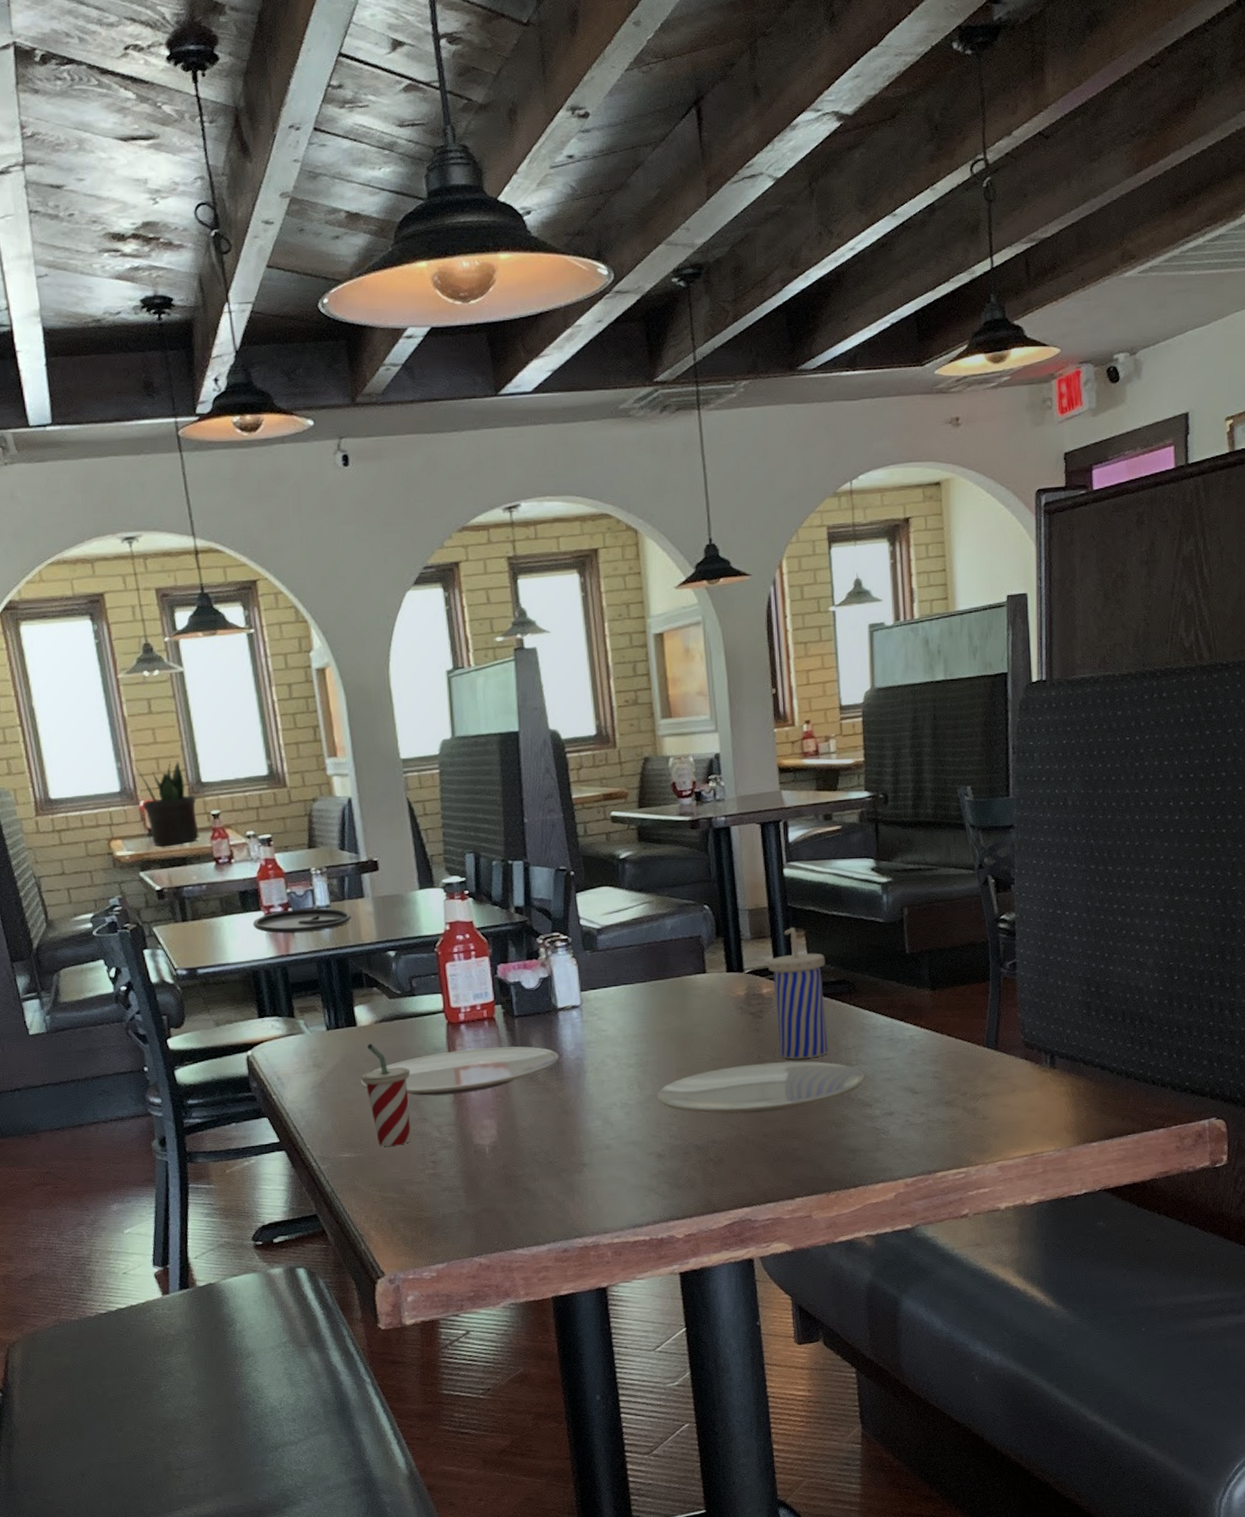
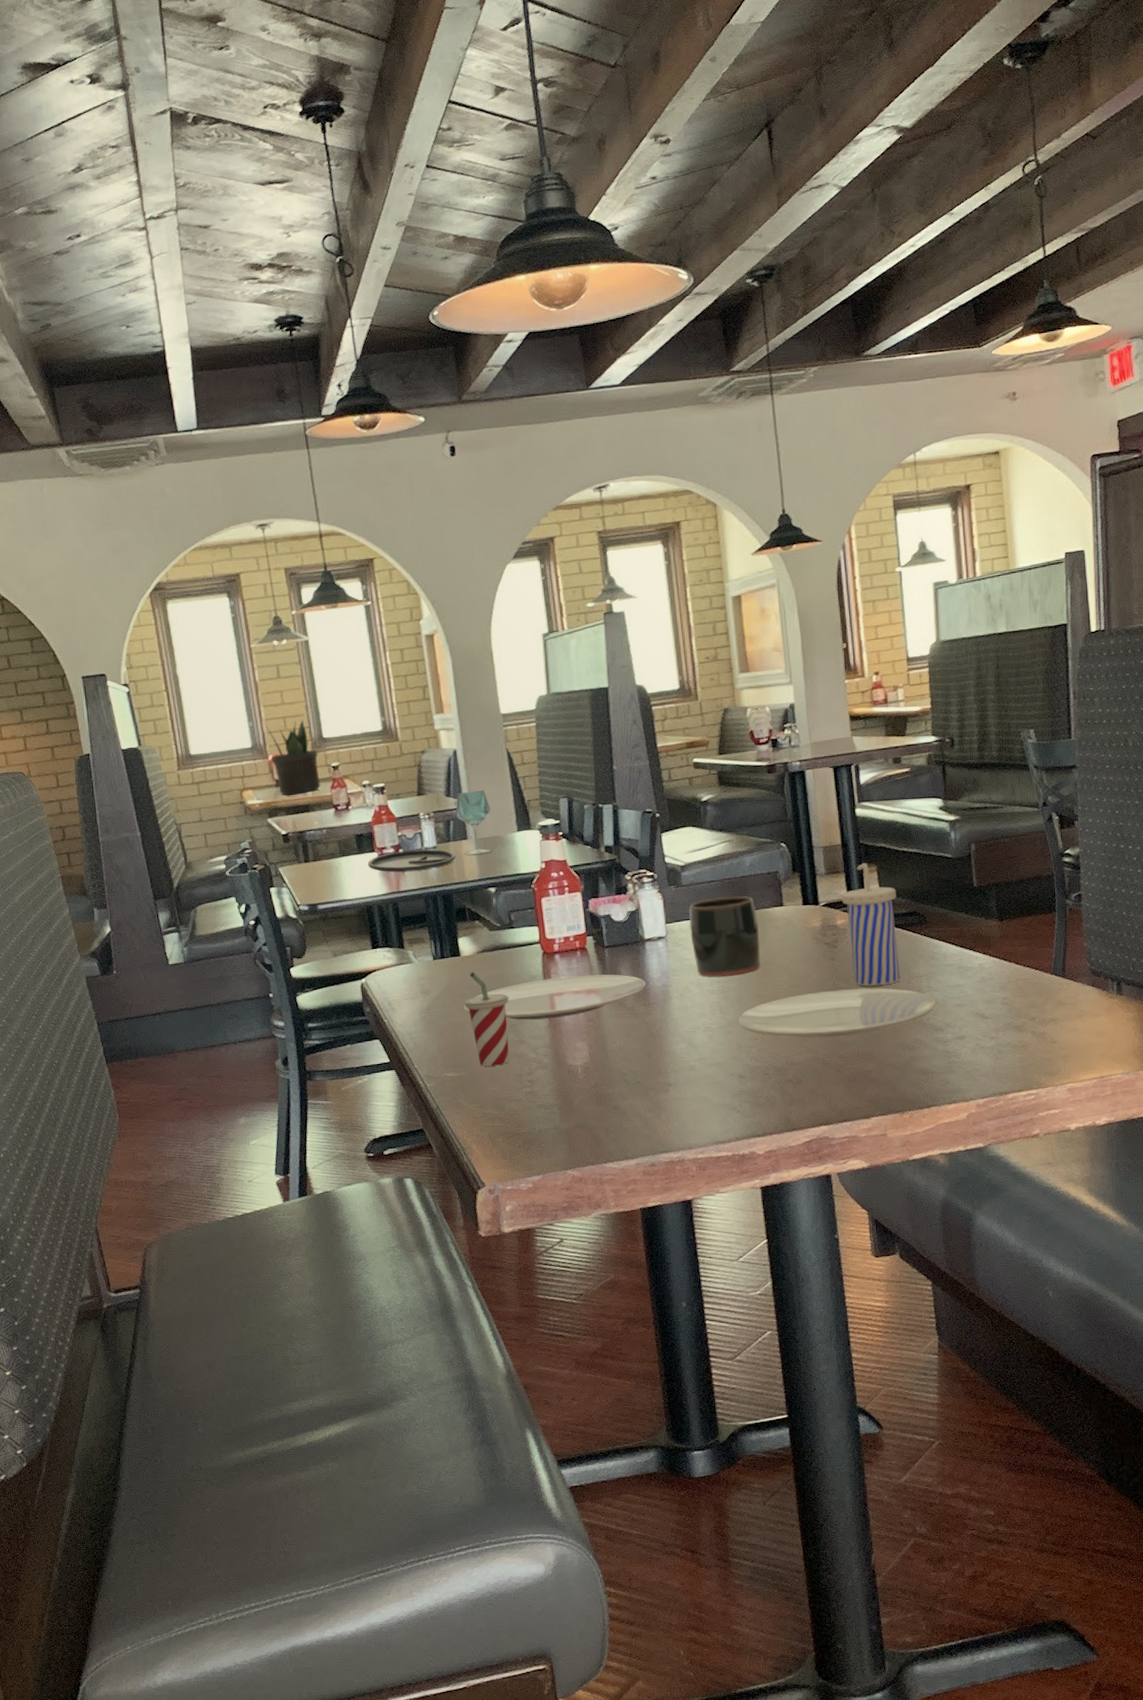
wine glass: none [350,844,392,916] -> present [455,790,492,856]
mug: none [605,962,682,1049] -> present [688,896,761,977]

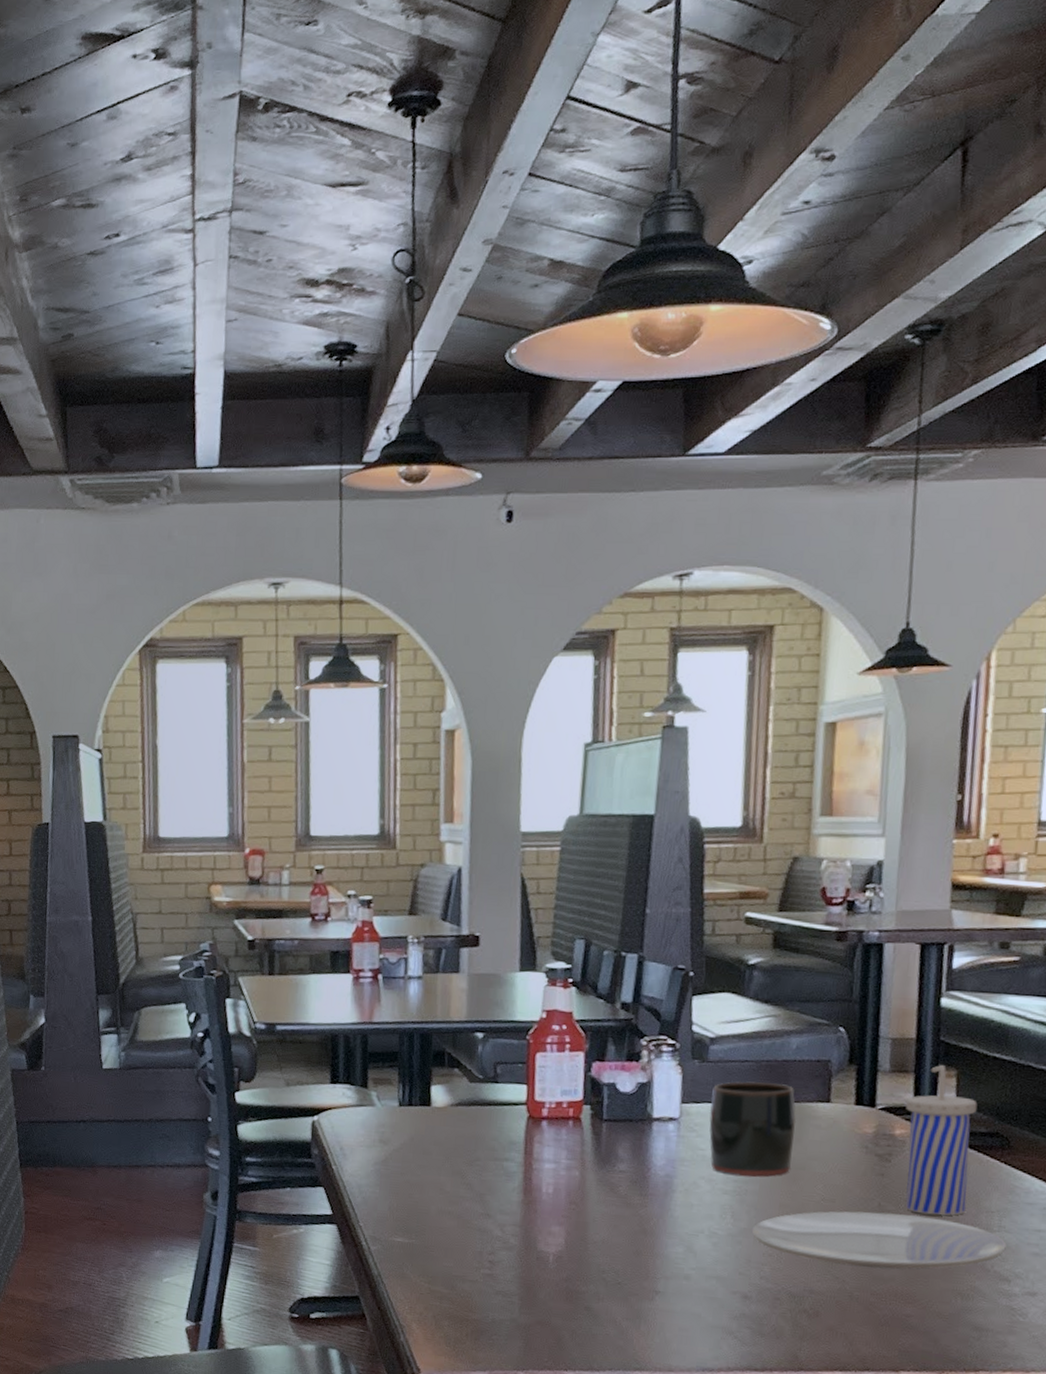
planter: present [265,719,321,796] -> none [246,811,302,898]
plate: present [367,849,456,872] -> none [339,976,443,1002]
wine glass: present [455,790,492,856] -> none [450,917,492,993]
plate: present [463,974,646,1020] -> none [425,1147,646,1195]
beverage cup: present [464,972,509,1066] -> none [427,1126,480,1238]

